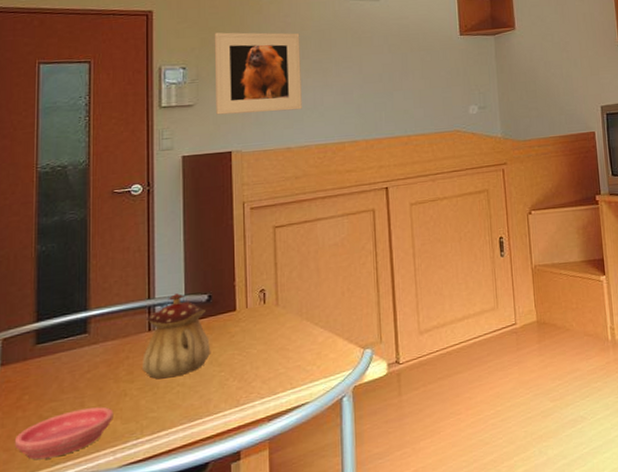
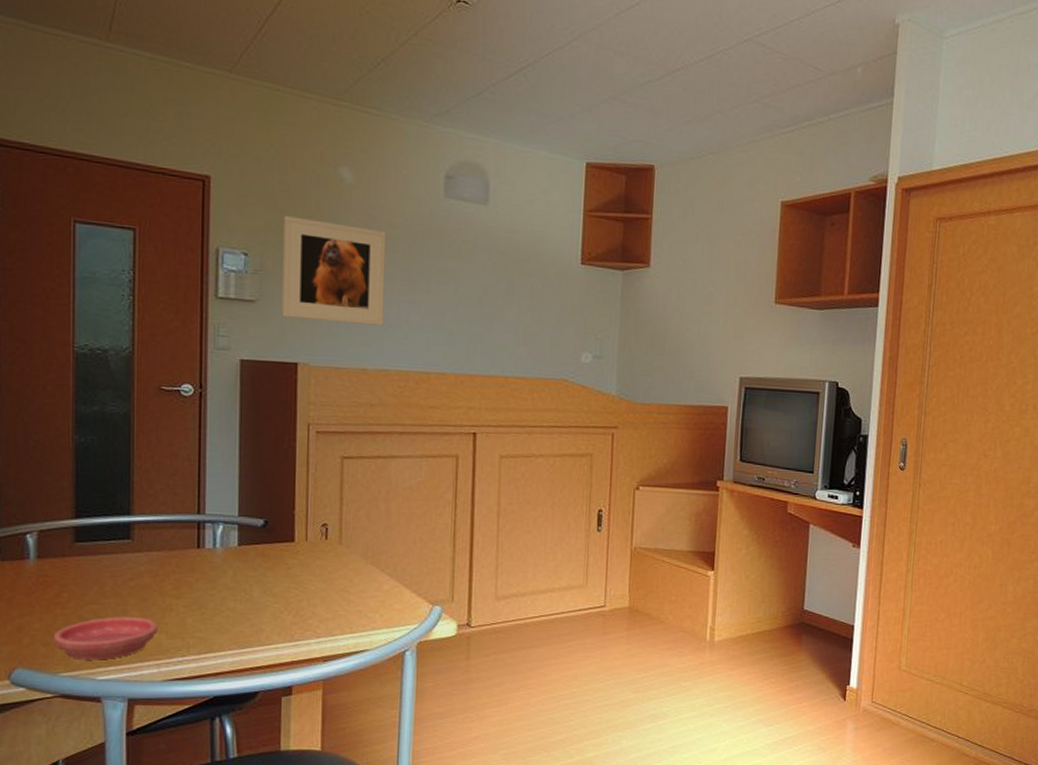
teapot: present [142,293,211,380] -> none [190,513,265,600]

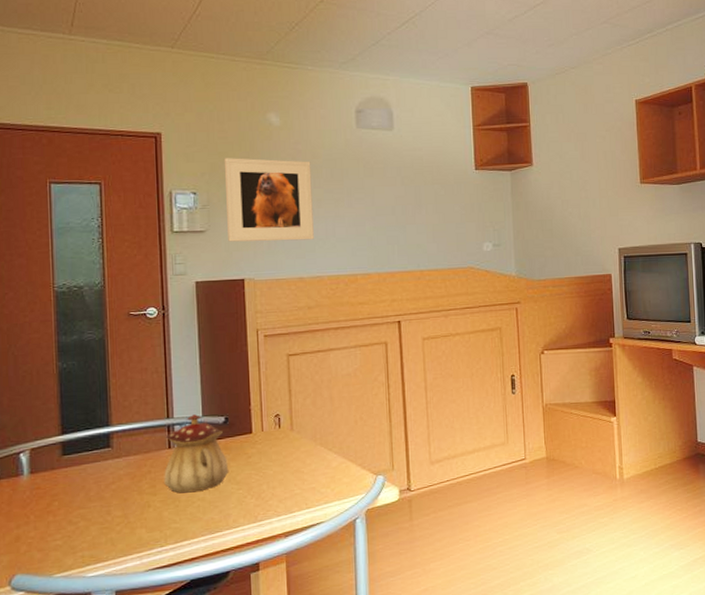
saucer: present [53,616,158,660] -> none [47,515,139,561]
teapot: none [190,513,265,600] -> present [164,414,229,494]

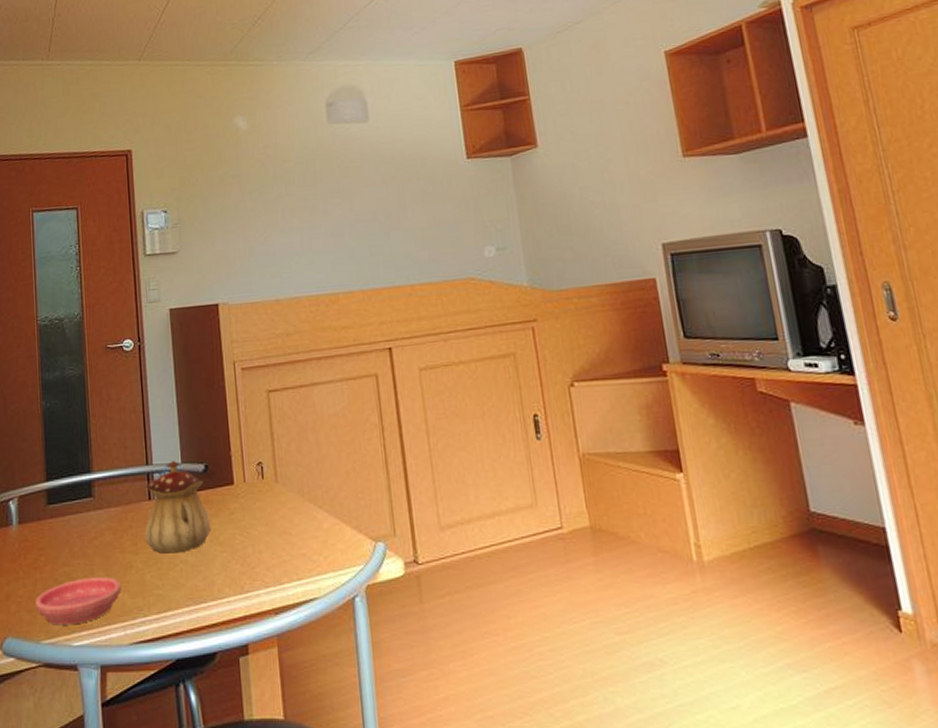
saucer: none [47,515,139,561] -> present [34,577,122,626]
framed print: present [224,158,314,242] -> none [192,165,289,263]

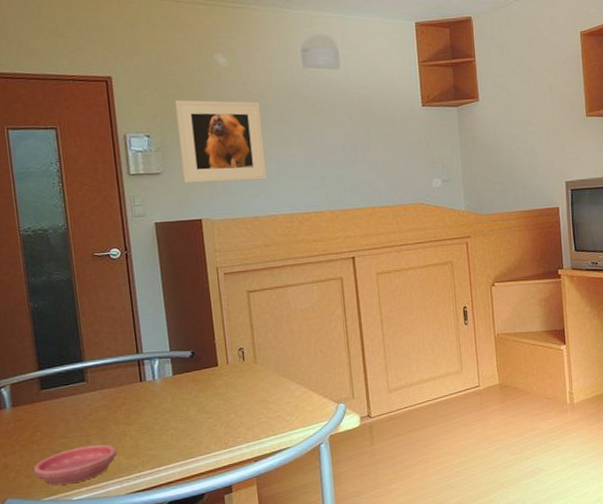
teapot: present [145,461,212,554] -> none [137,349,199,423]
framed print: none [192,165,289,263] -> present [174,100,267,183]

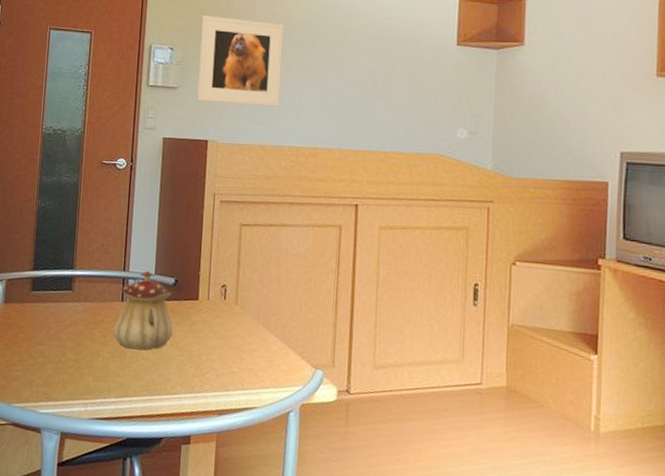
saucer: present [33,444,117,486] -> none [10,357,88,395]
teapot: none [137,349,199,423] -> present [114,271,173,350]

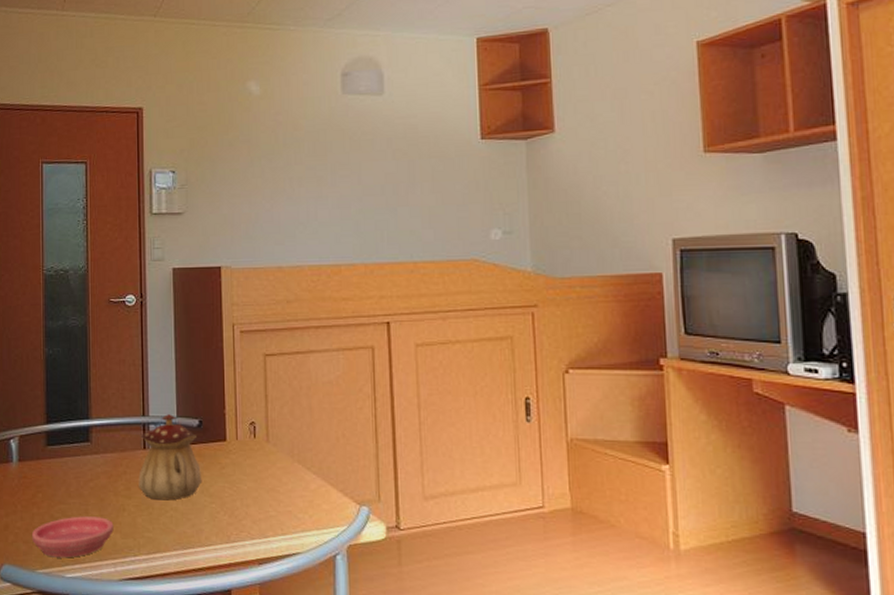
saucer: none [10,357,88,395] -> present [31,516,114,558]
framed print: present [197,15,284,107] -> none [202,132,294,225]

